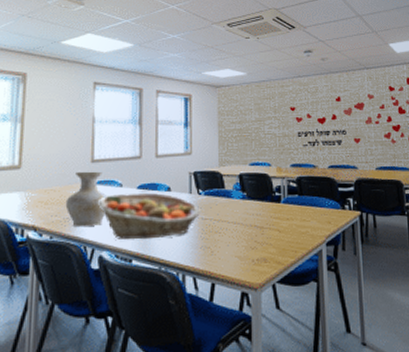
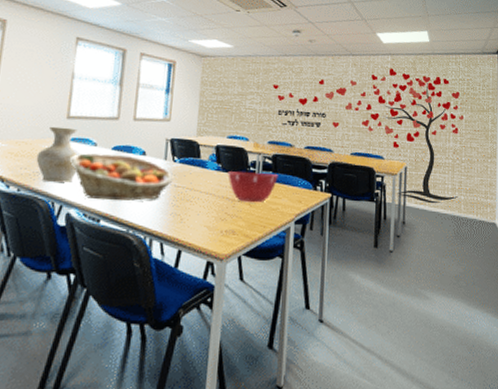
mixing bowl: none [254,197,304,229] -> present [228,171,278,203]

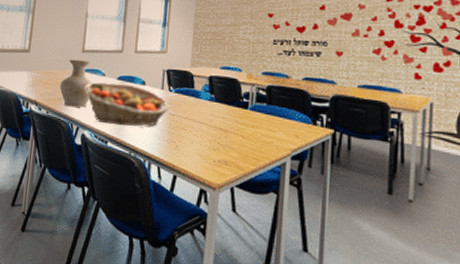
mixing bowl: present [228,171,278,203] -> none [220,102,273,135]

